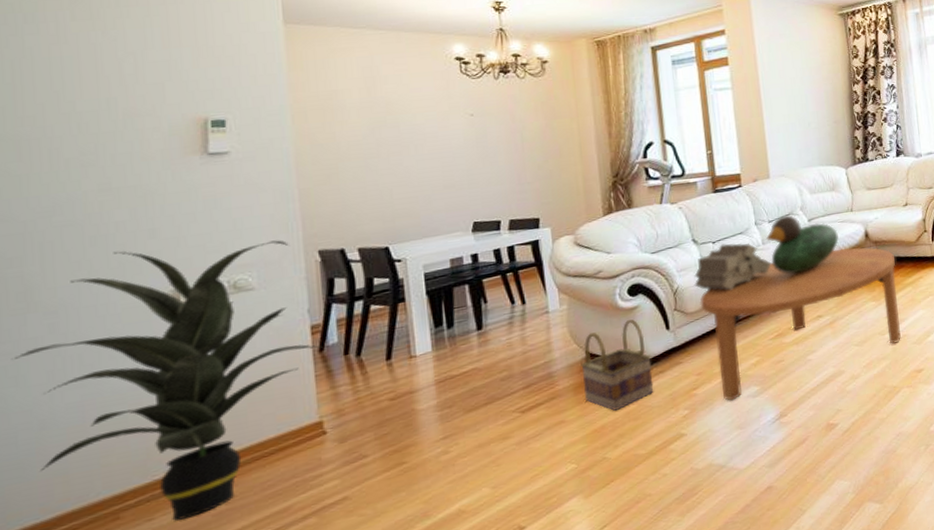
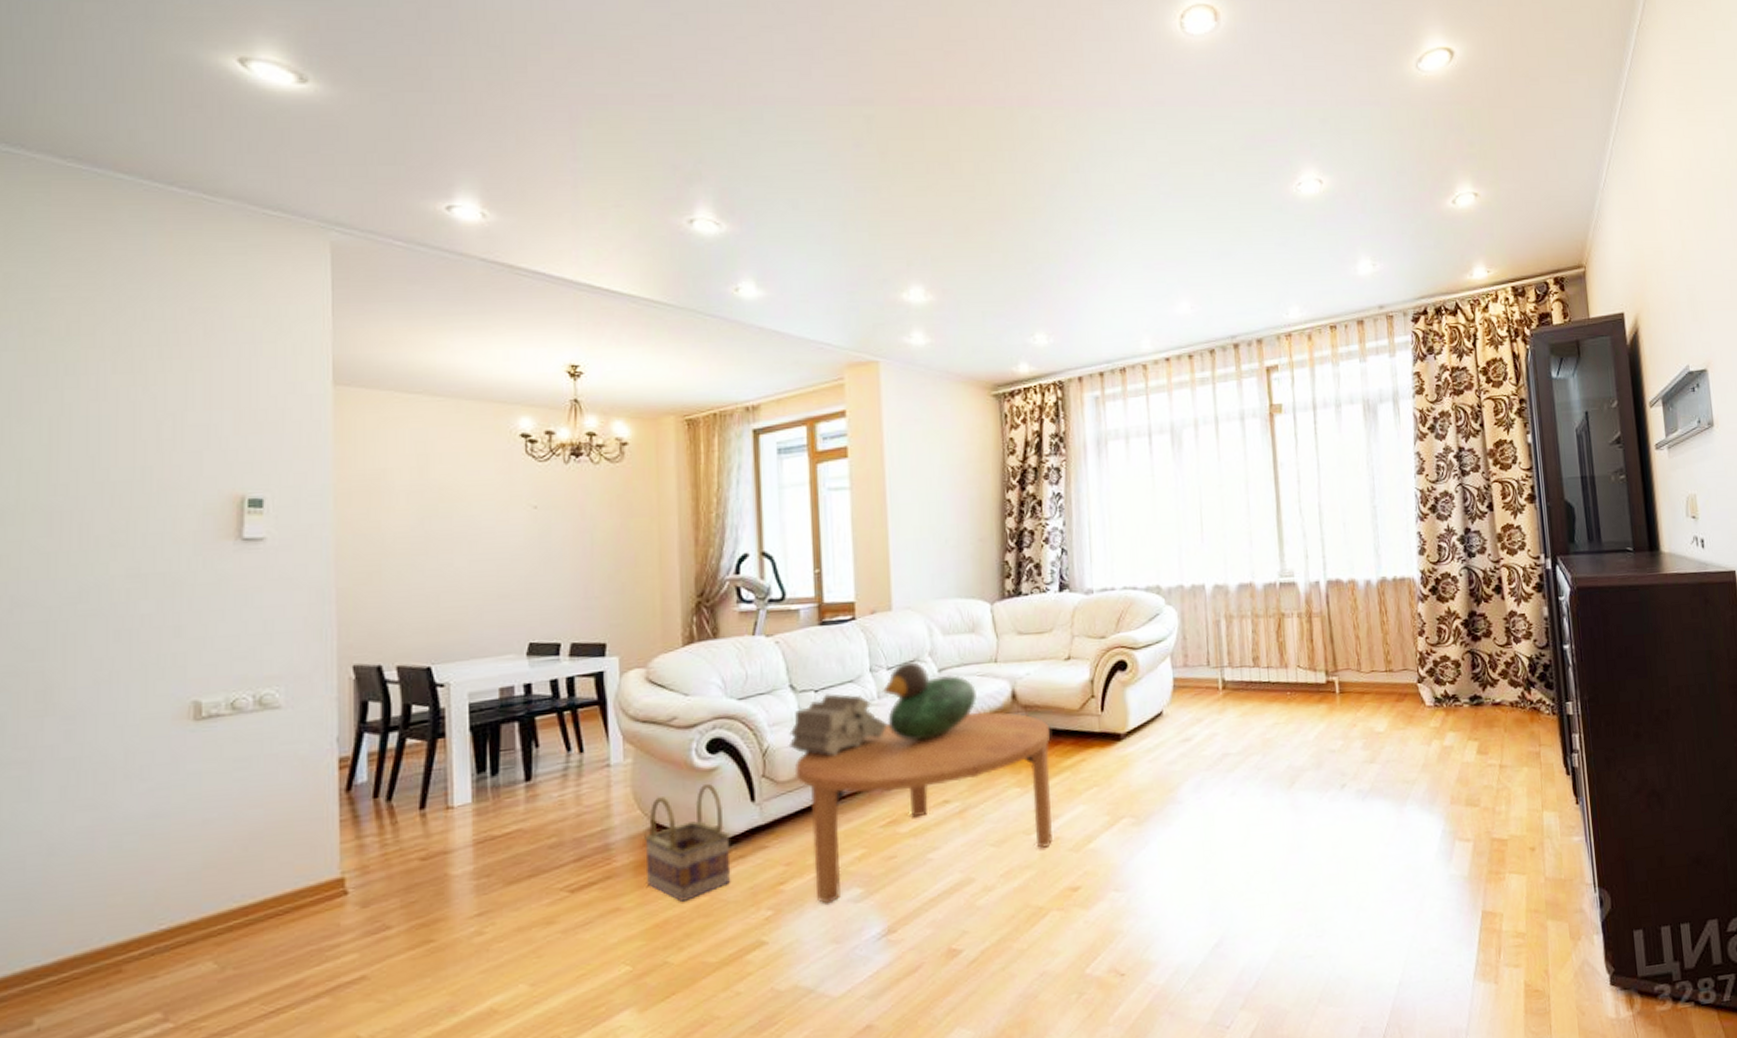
indoor plant: present [11,240,323,521] -> none [25,649,350,983]

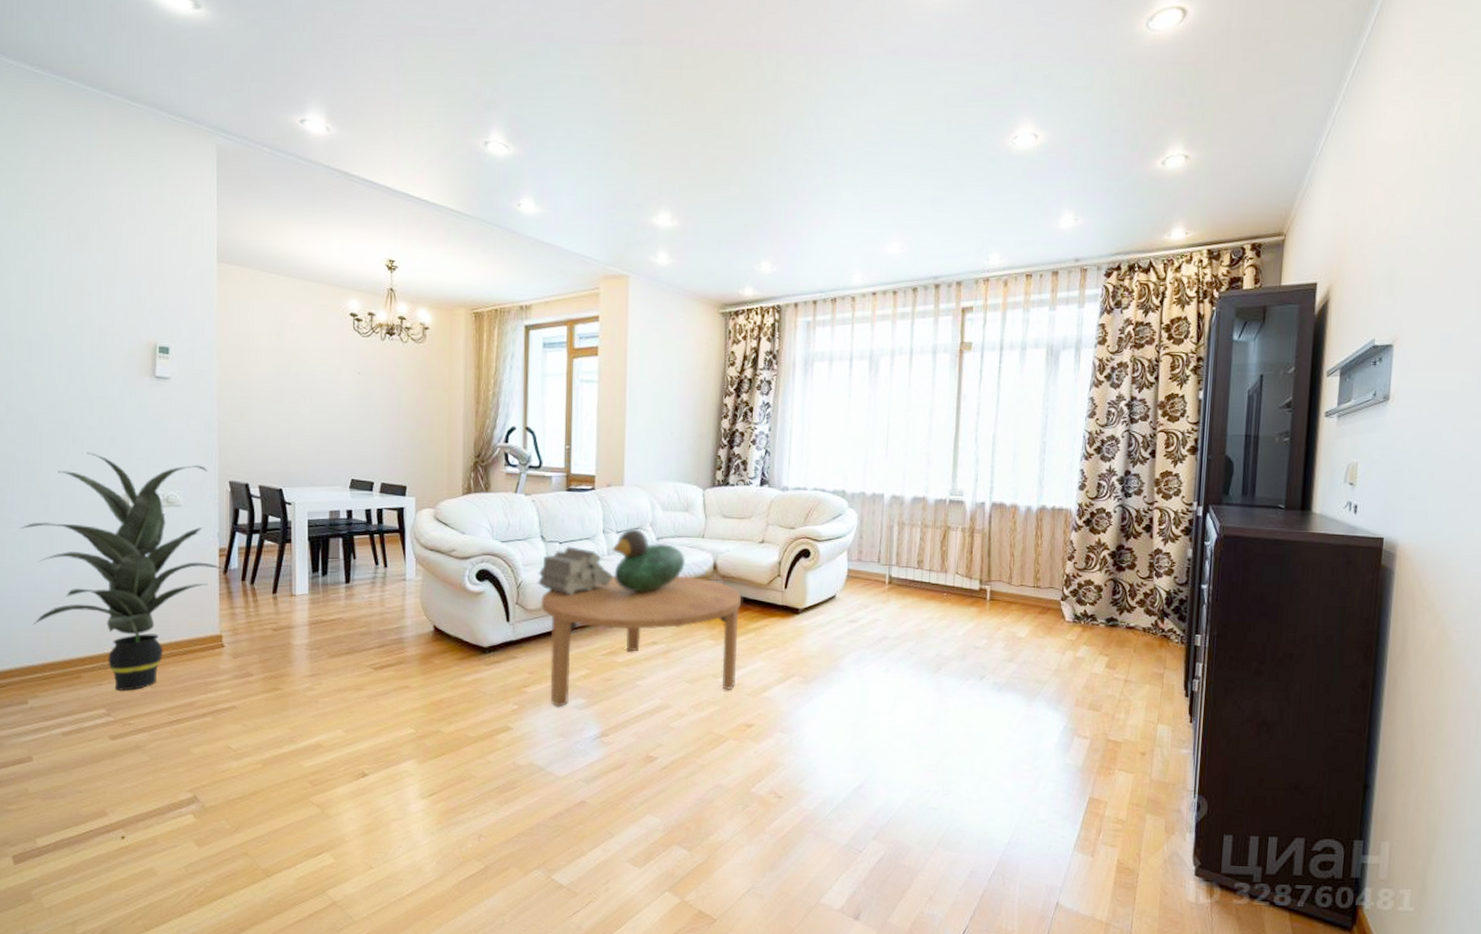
indoor plant: none [25,649,350,983] -> present [19,452,227,692]
basket: present [644,783,731,902] -> none [428,603,491,689]

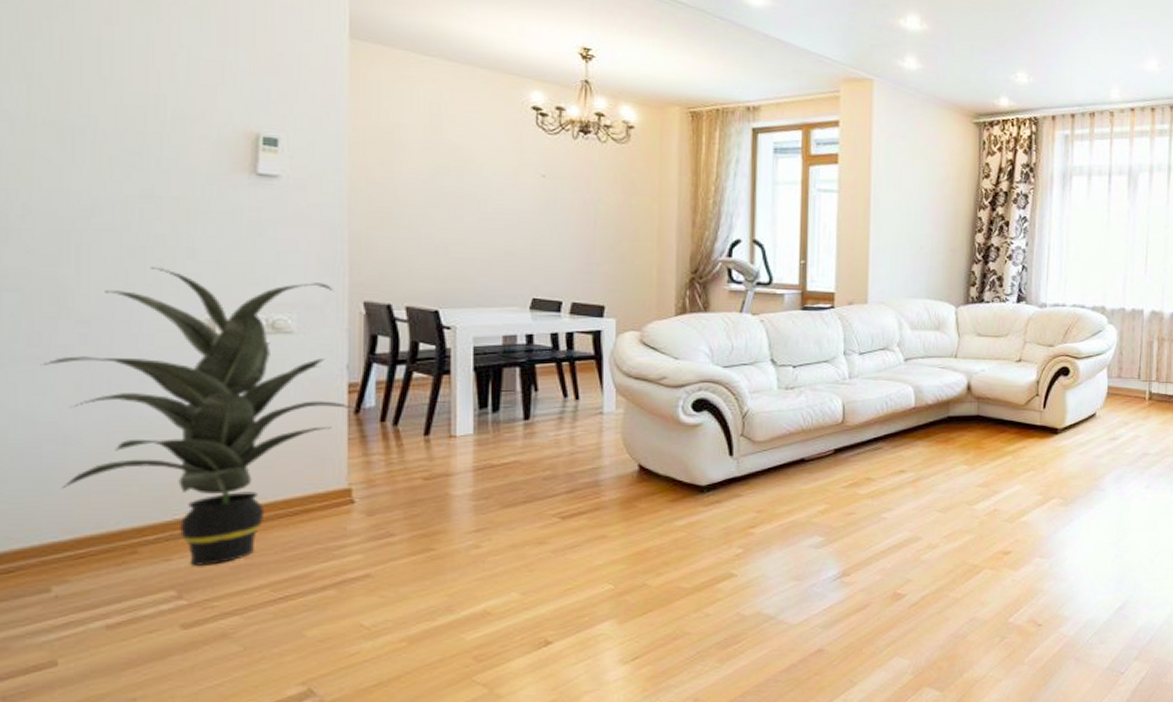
log pile: present [537,546,614,596] -> none [766,370,856,424]
coffee table: present [540,575,742,707] -> none [770,398,998,548]
decorative bowl: present [611,528,686,593] -> none [853,349,937,418]

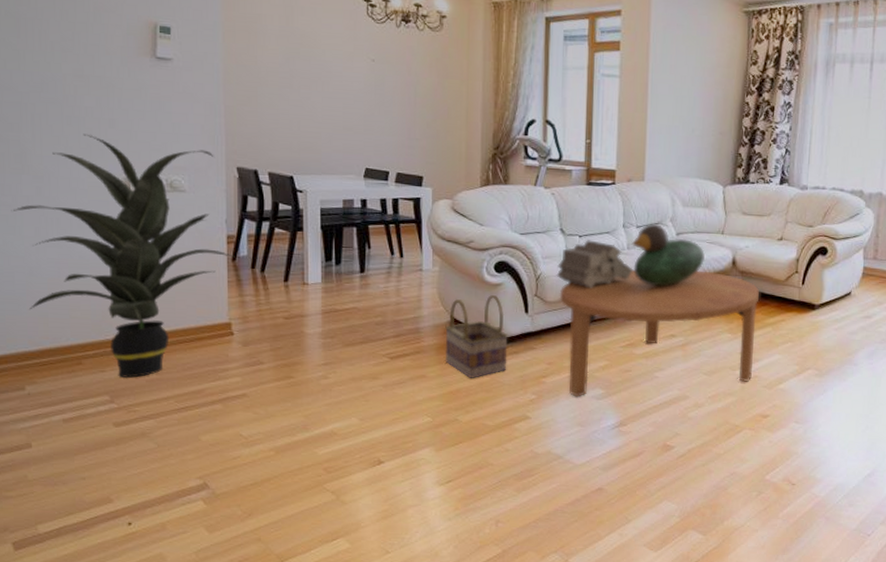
basket: none [631,436,710,535] -> present [445,294,509,378]
log pile: none [766,370,856,424] -> present [556,240,634,289]
coffee table: none [770,398,998,548] -> present [559,269,760,397]
decorative bowl: none [853,349,937,418] -> present [631,223,706,287]

